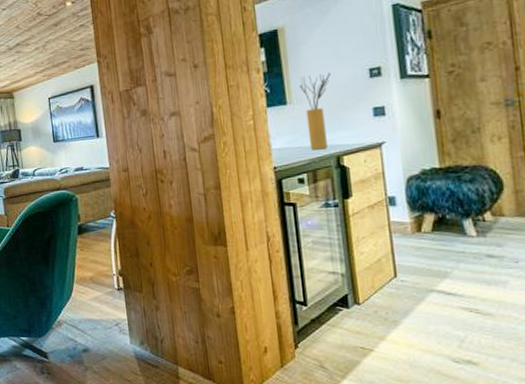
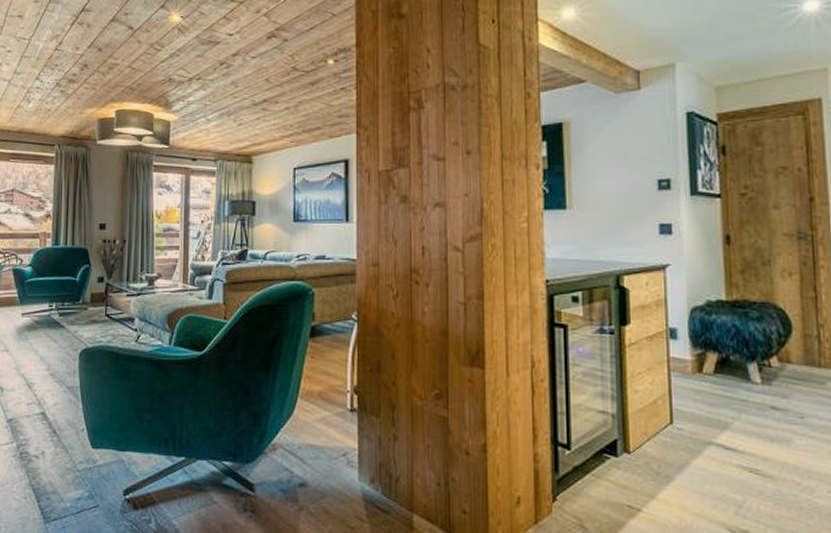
vase: present [300,73,331,151] -> none [582,179,617,267]

